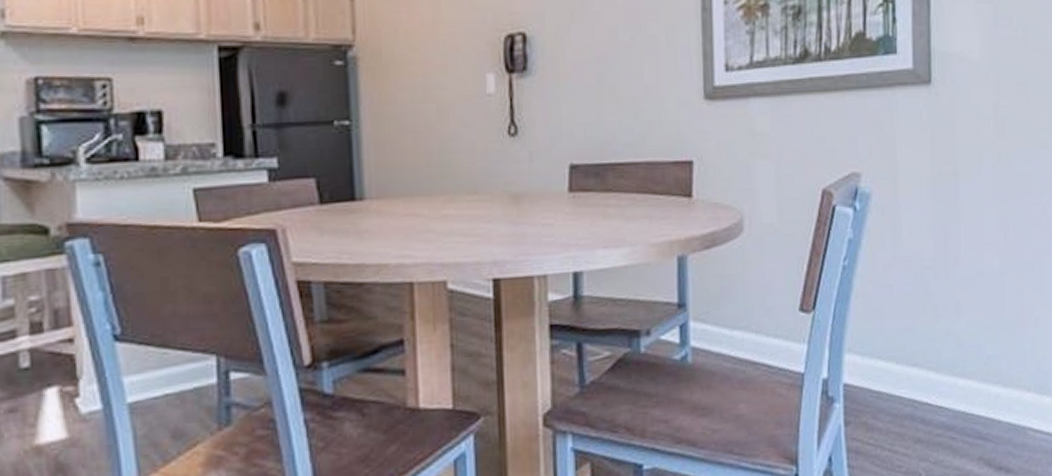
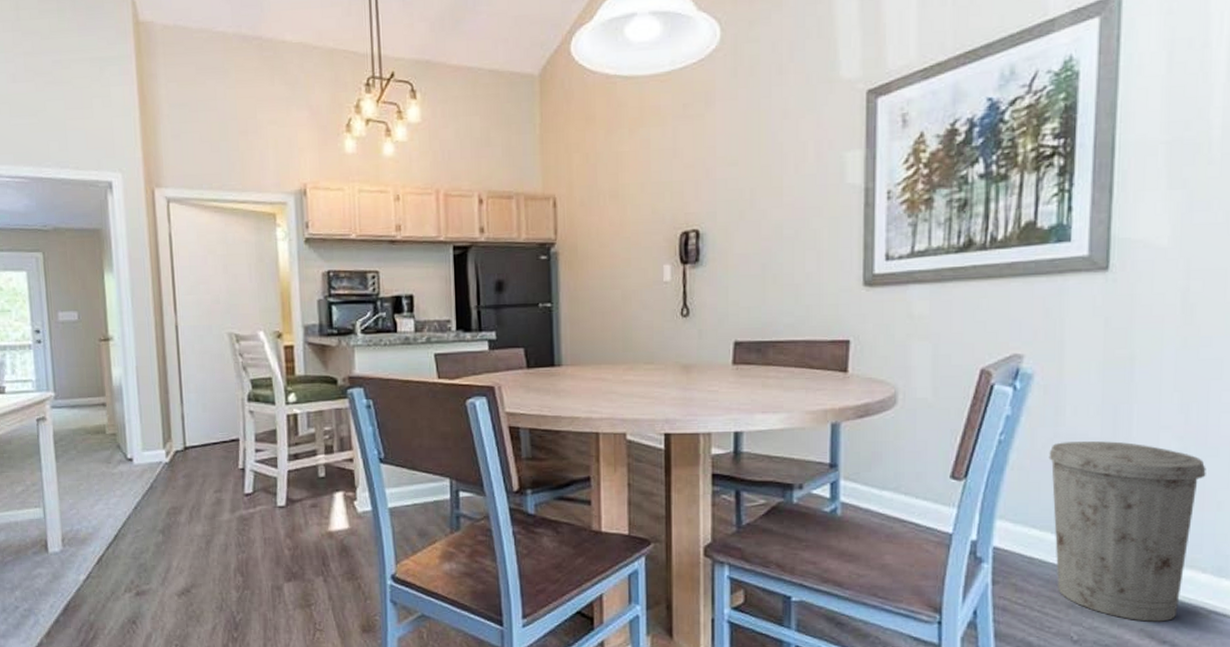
trash can: none [889,261,1024,449] -> present [1049,441,1206,622]

